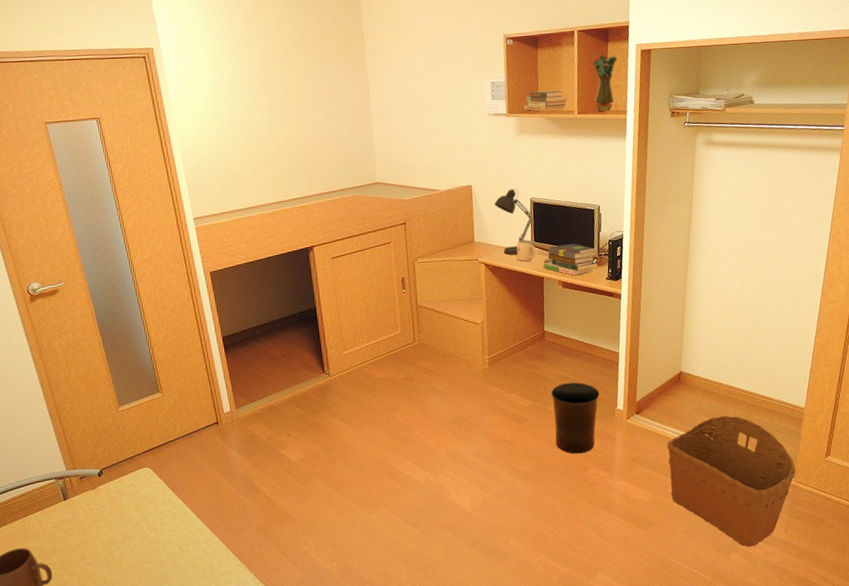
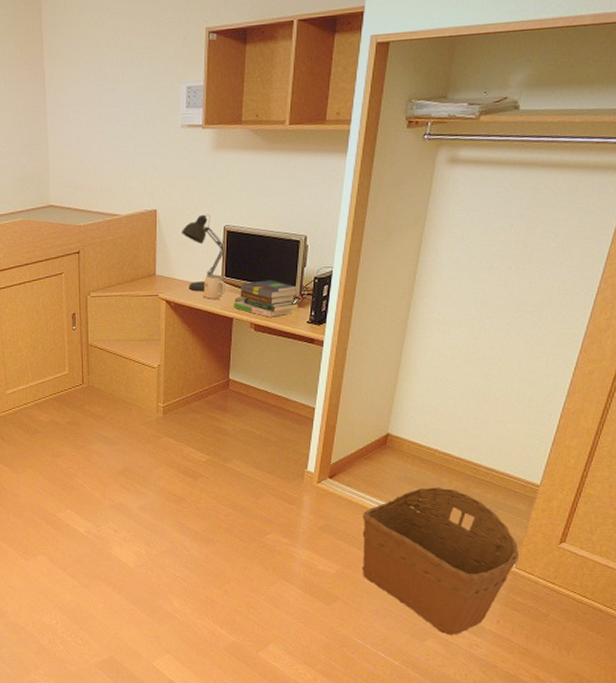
books: present [524,90,569,111] -> none [225,95,279,122]
waste bin: present [551,382,600,454] -> none [232,437,288,517]
vase: present [593,53,618,112] -> none [313,47,346,122]

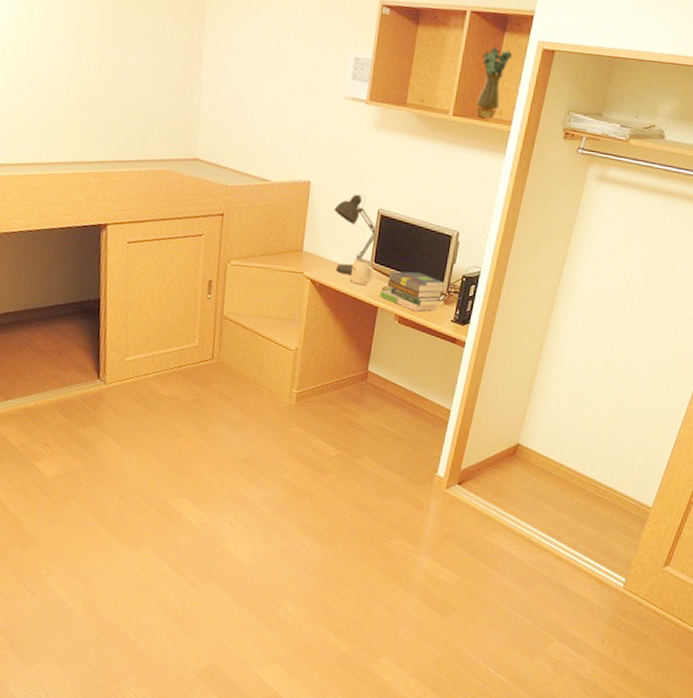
vase: none [313,47,346,122] -> present [476,44,513,119]
wicker basket: present [362,487,519,635] -> none [480,501,628,653]

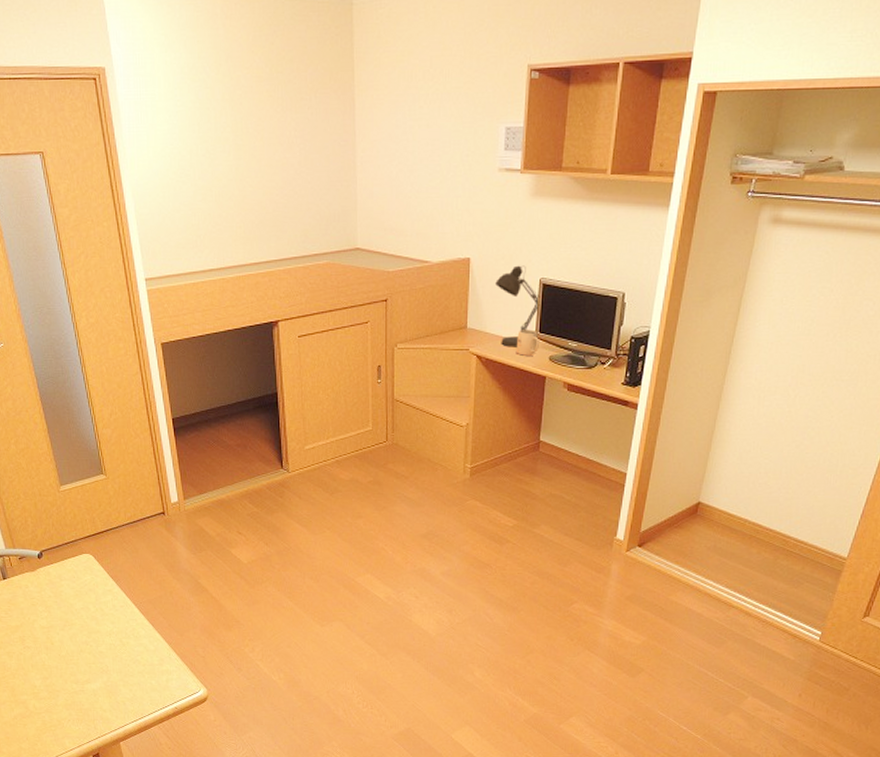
books: present [379,271,445,312] -> none [546,337,614,377]
vase: present [476,44,513,119] -> none [635,93,672,173]

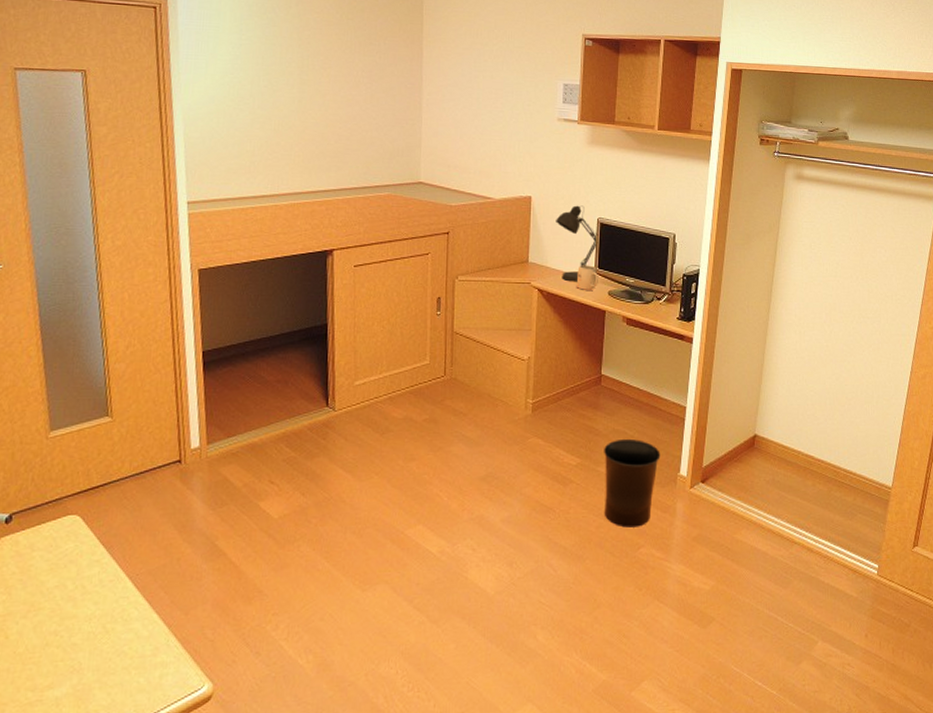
waste bin: none [539,503,598,585] -> present [604,438,661,528]

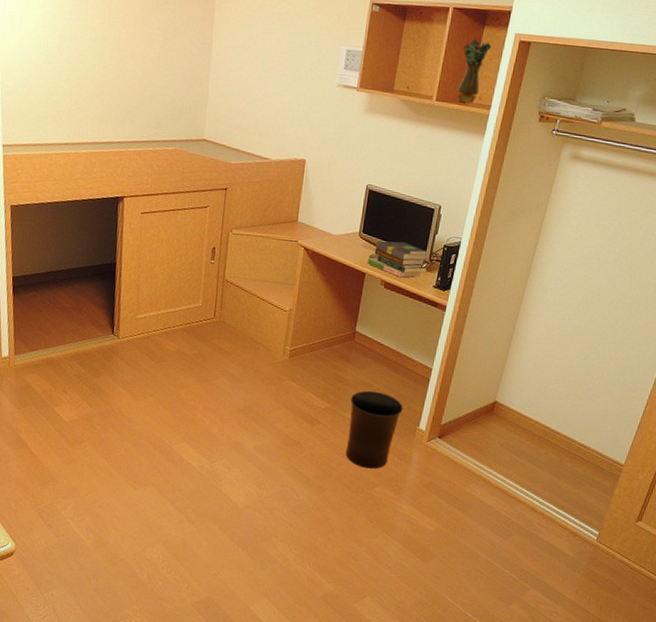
desk lamp: present [556,205,598,282] -> none [326,171,366,244]
mug: present [576,265,598,290] -> none [340,228,362,253]
books: none [606,274,669,312] -> present [367,241,428,278]
vase: none [678,67,706,131] -> present [457,37,492,104]

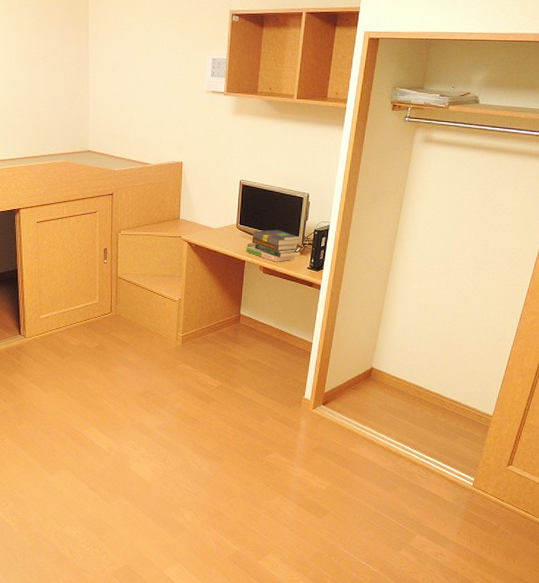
waste bin: present [345,390,403,469] -> none [239,367,289,438]
vase: present [457,37,492,104] -> none [316,37,344,99]

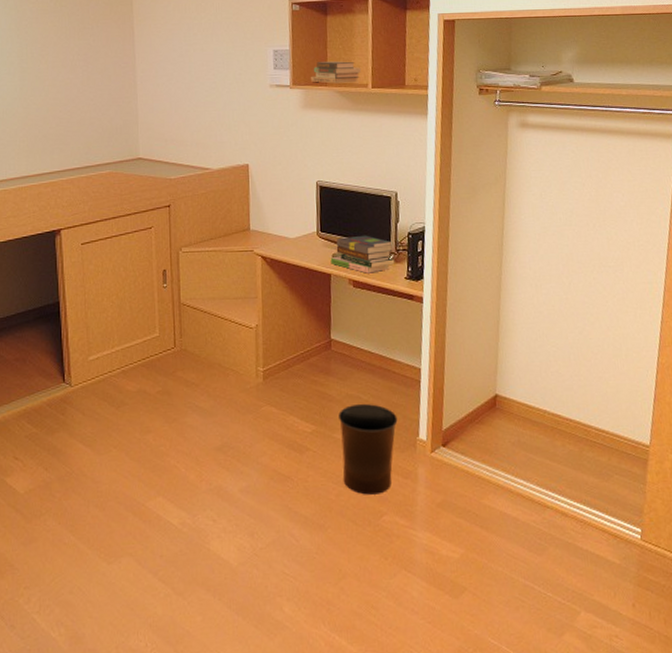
waste bin: none [239,367,289,438] -> present [338,403,398,495]
books: none [243,72,289,93] -> present [311,61,362,84]

